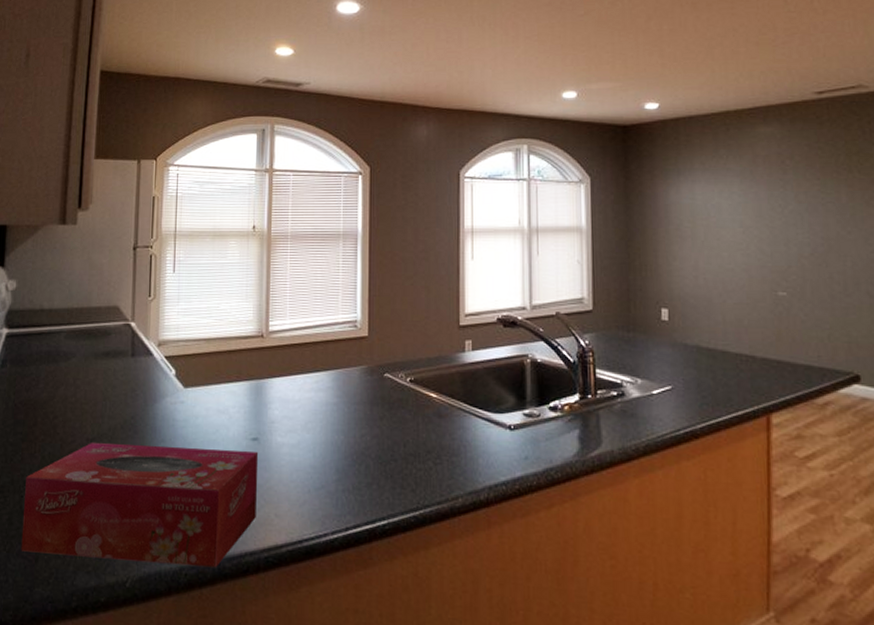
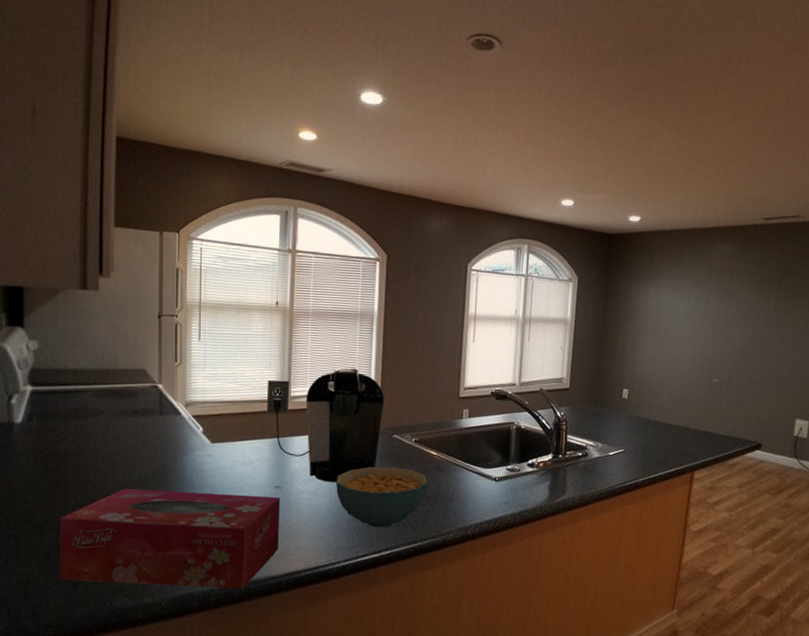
coffee maker: none [242,296,374,434] -> present [266,367,385,483]
cereal bowl: none [321,412,428,491] -> present [336,466,428,528]

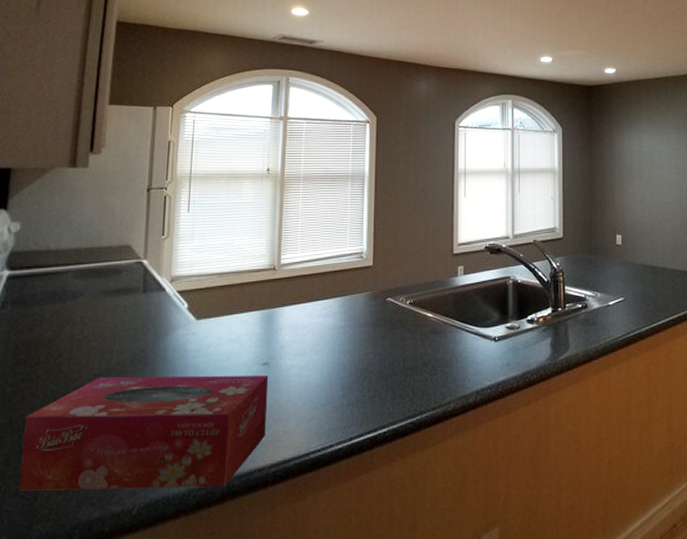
coffee maker: present [266,367,385,483] -> none [255,231,378,355]
cereal bowl: present [336,466,428,528] -> none [328,333,425,403]

